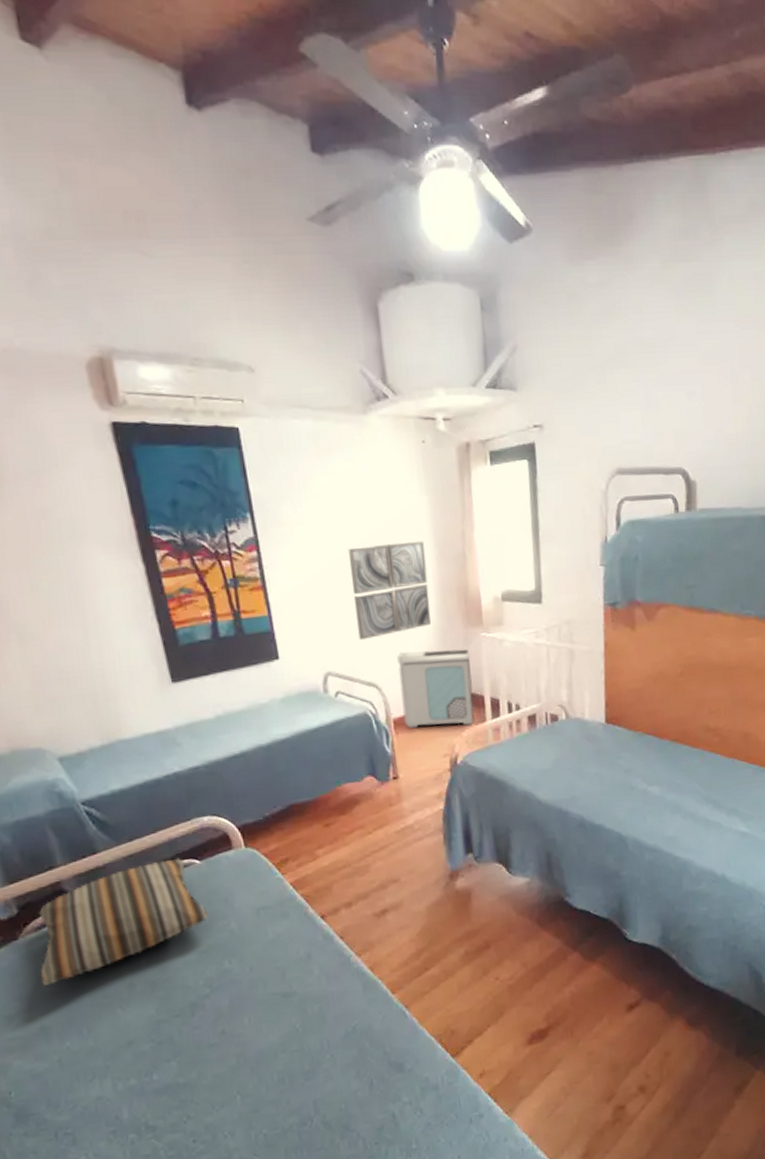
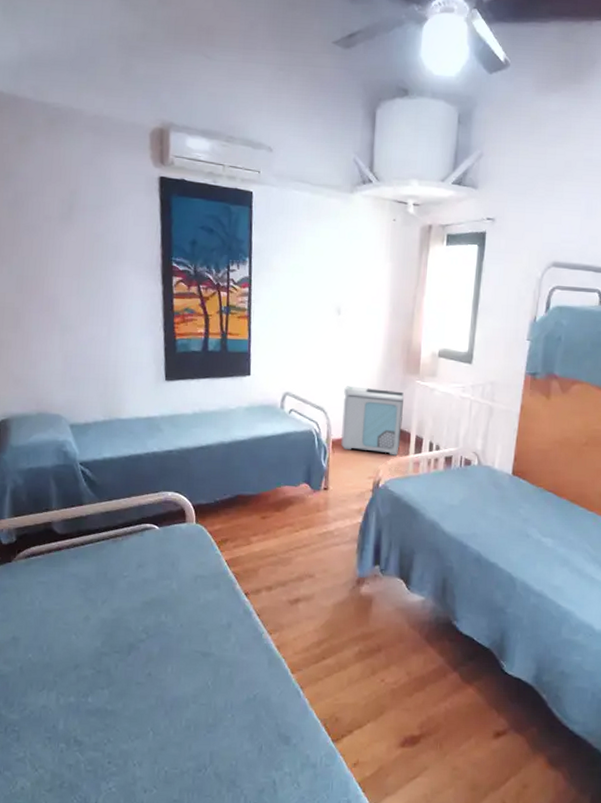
pillow: present [38,858,209,986] -> none [20,520,157,604]
wall art: present [348,540,431,639] -> none [316,296,381,371]

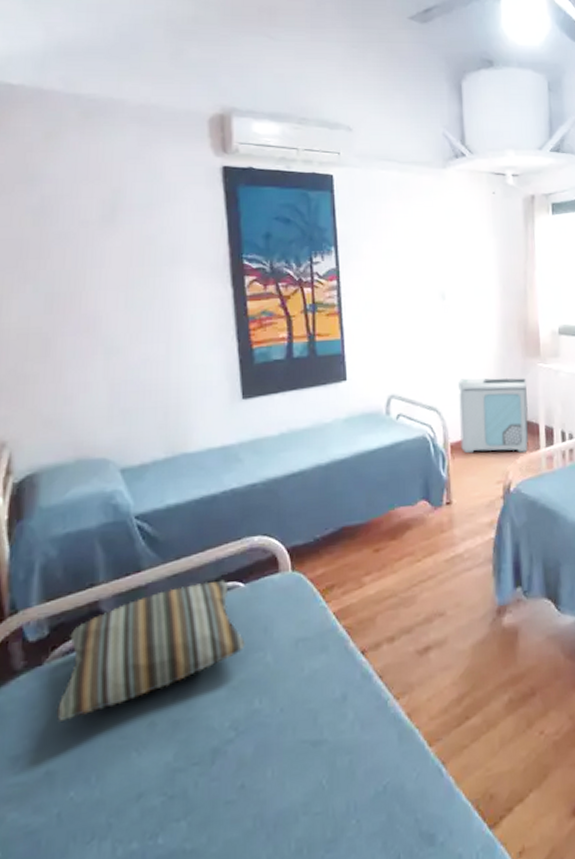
pillow: none [20,520,157,604] -> present [55,579,245,721]

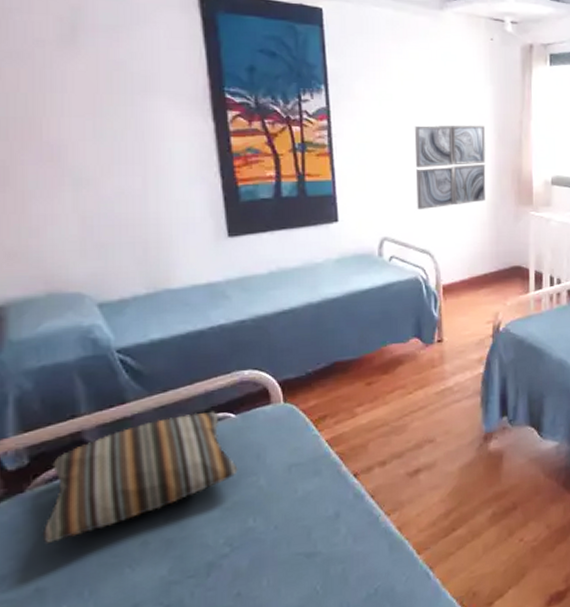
wall art: none [420,277,492,365] -> present [414,125,486,209]
air purifier: present [458,377,529,454] -> none [452,224,519,295]

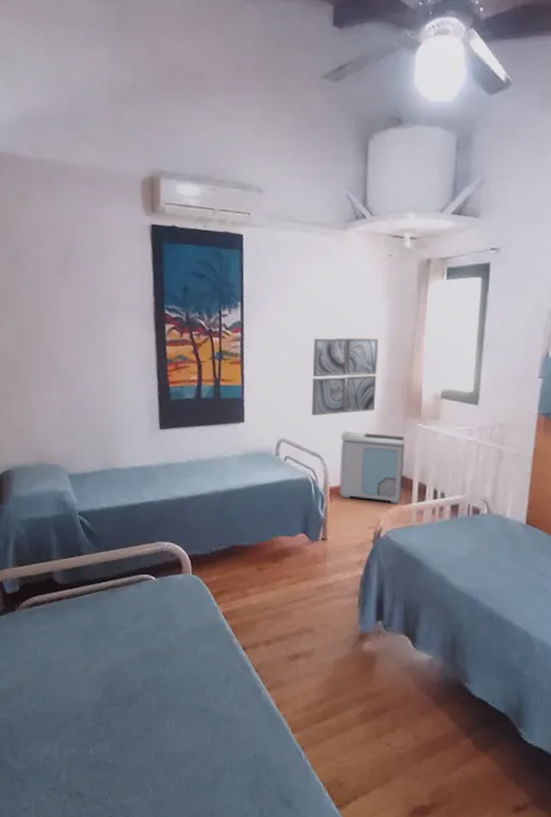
pillow: present [42,411,238,543] -> none [23,571,155,654]
air purifier: none [452,224,519,295] -> present [339,431,406,504]

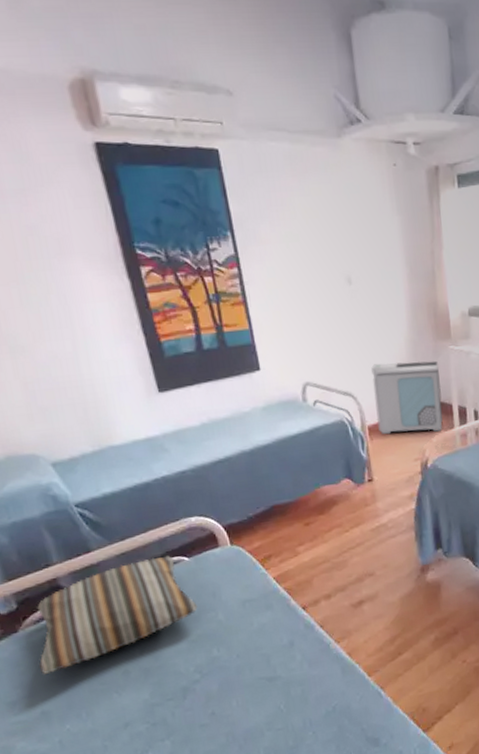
pillow: none [23,571,155,654] -> present [37,555,198,674]
wall art: present [312,337,378,415] -> none [324,259,403,352]

